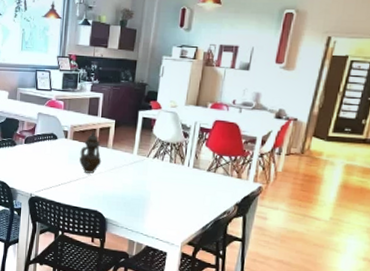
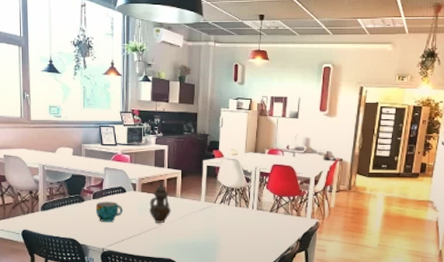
cup: none [26,147,54,168] -> present [95,201,124,222]

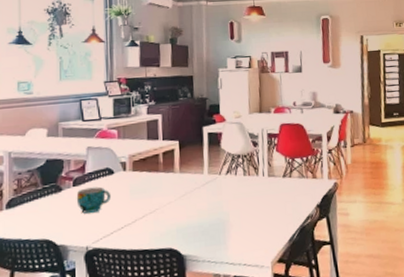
teapot: present [150,181,171,223] -> none [143,156,170,207]

